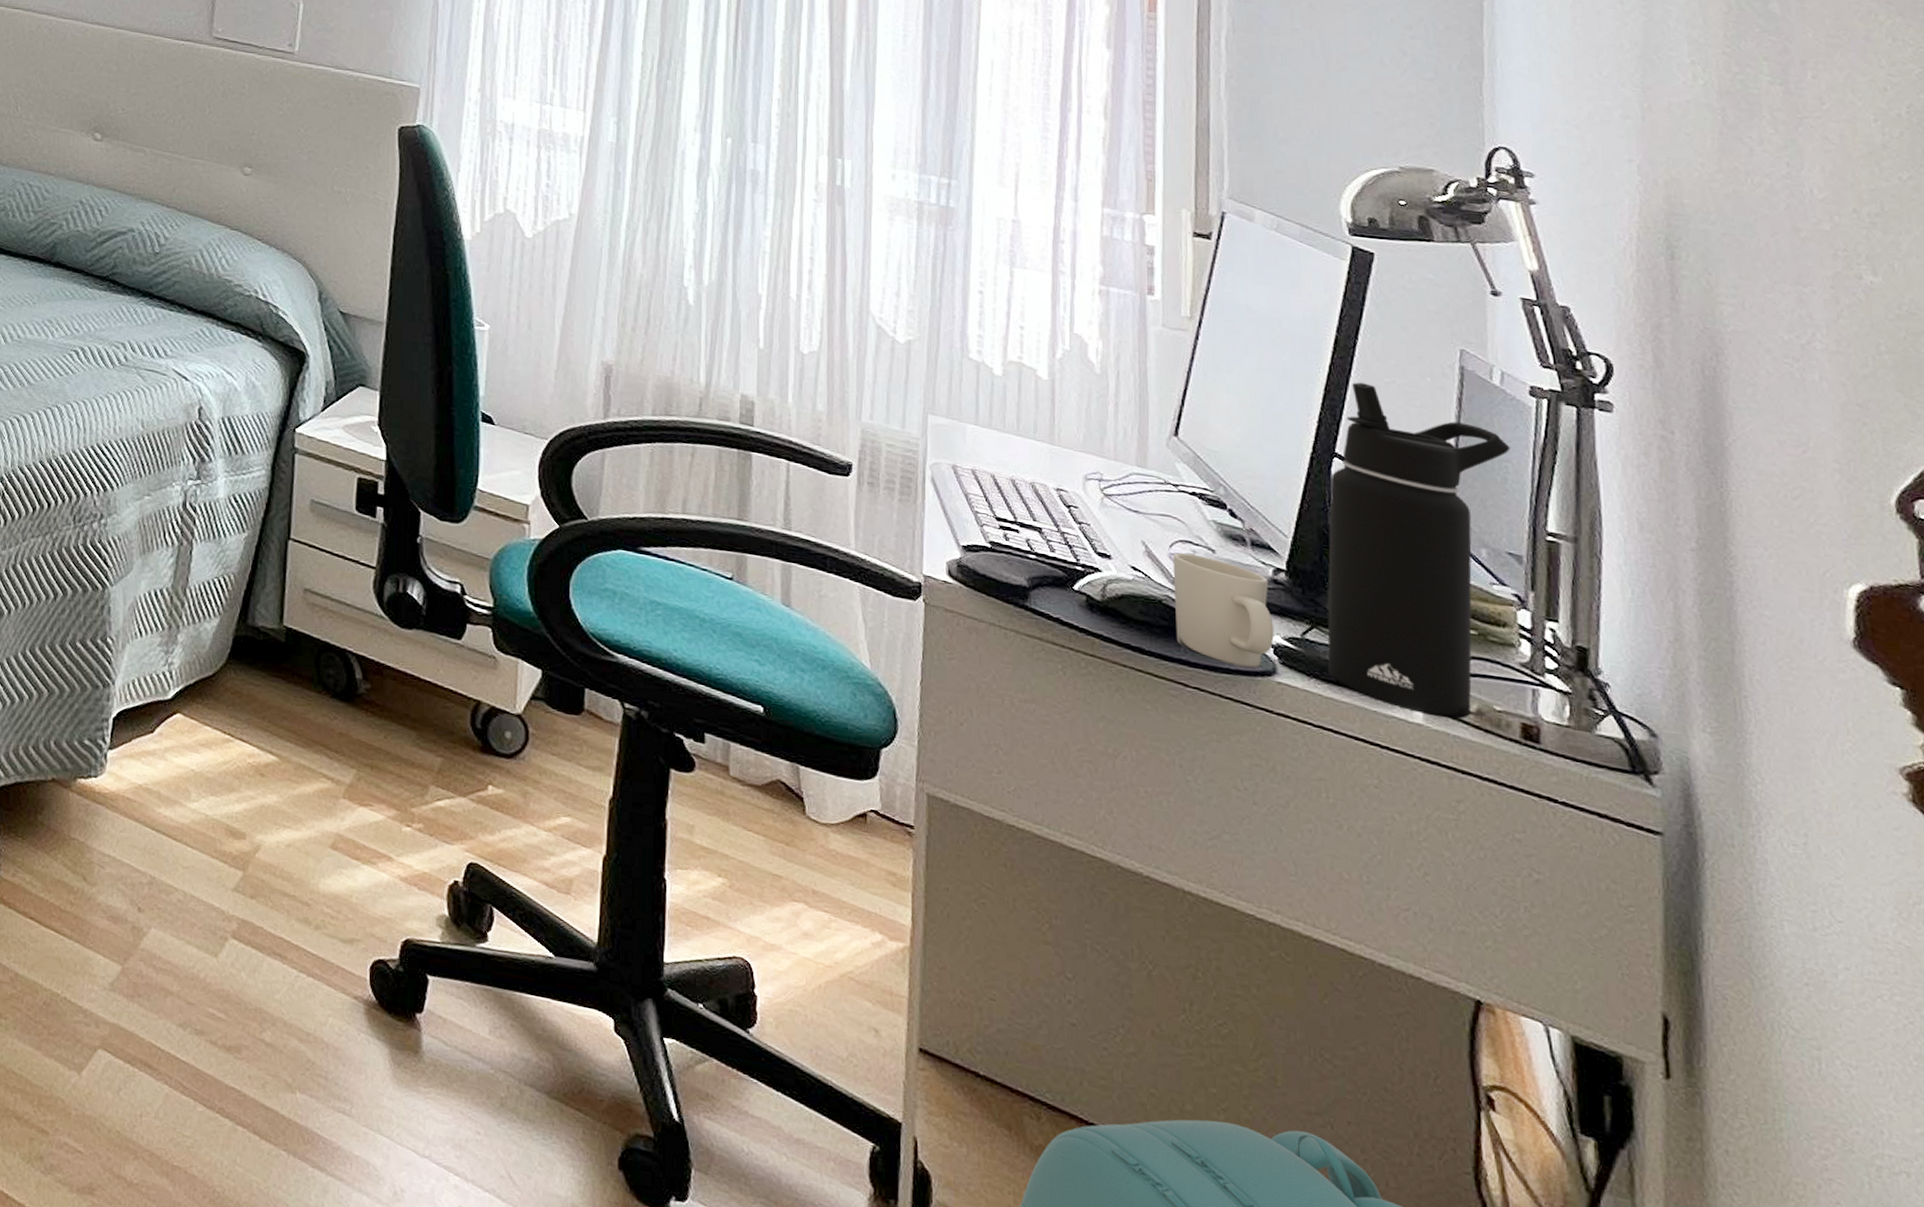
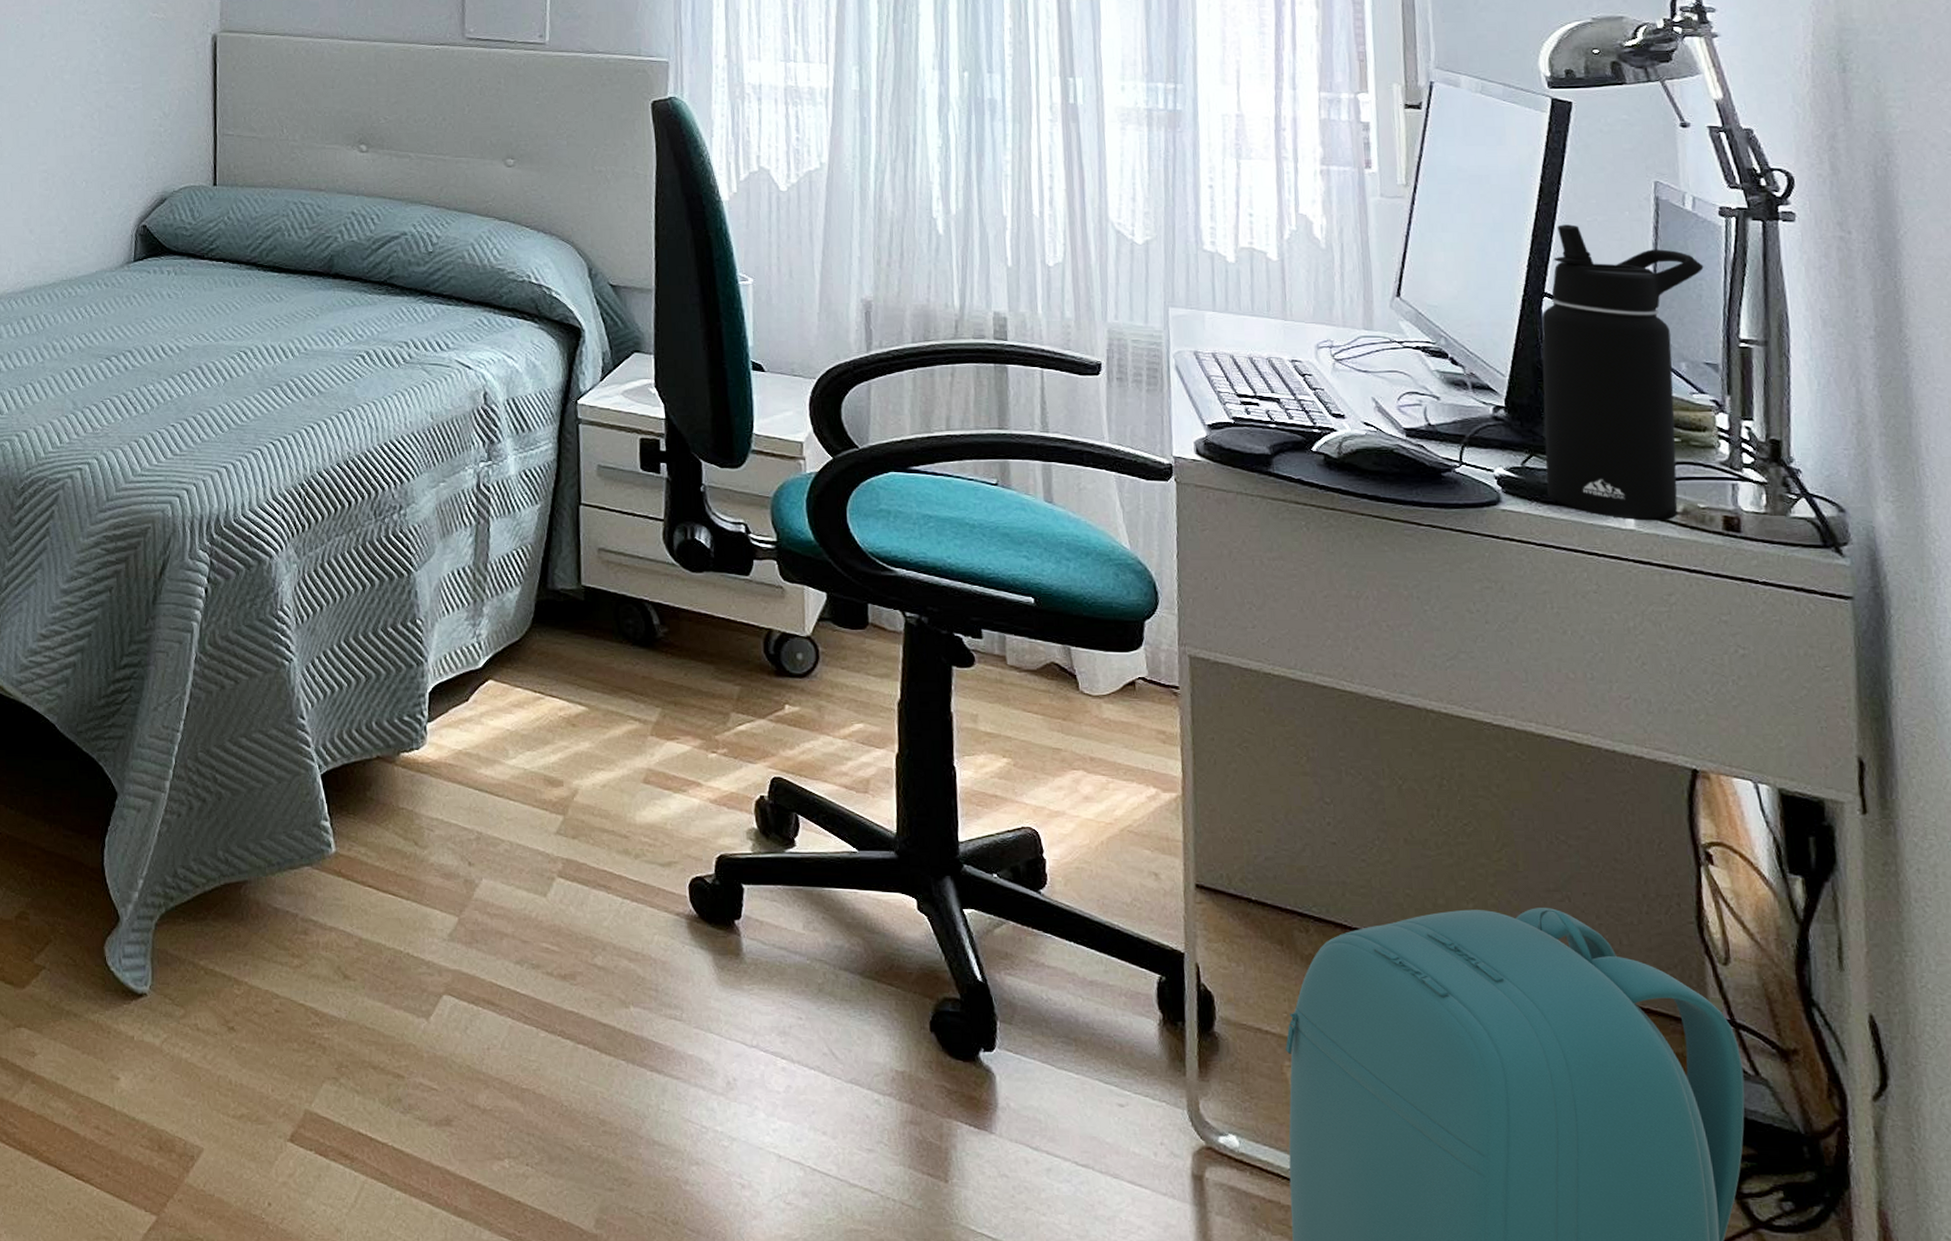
mug: present [1172,552,1274,669] -> none [1401,404,1497,500]

